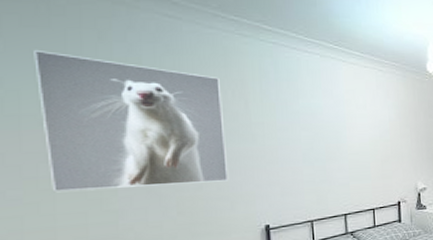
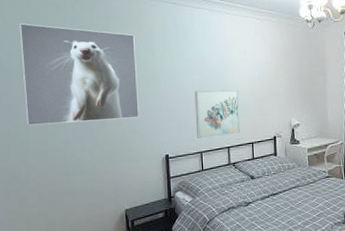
wall art: none [302,149,359,206] -> present [194,89,240,139]

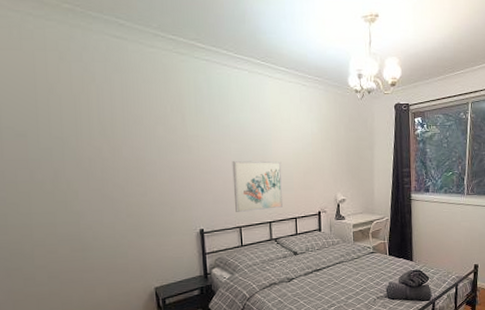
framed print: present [20,23,140,126] -> none [10,71,169,195]

